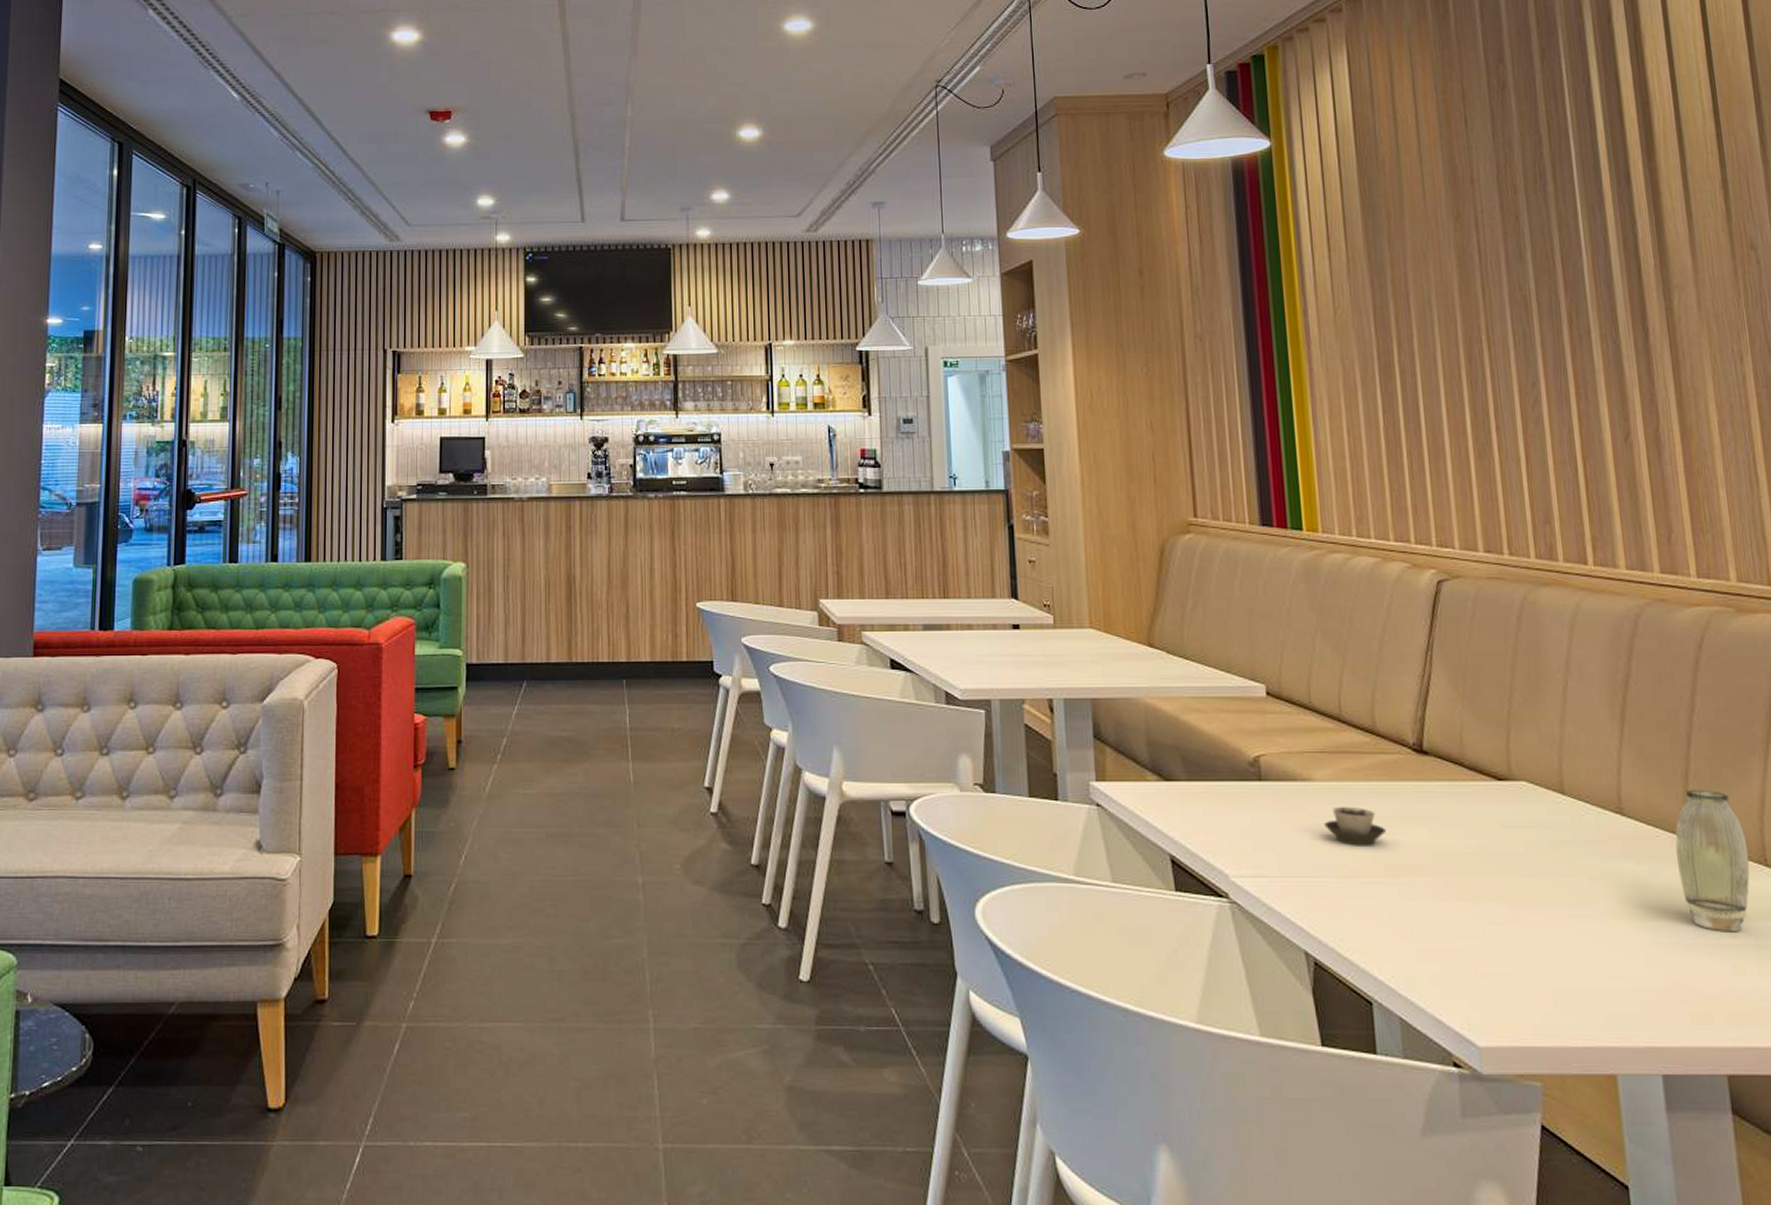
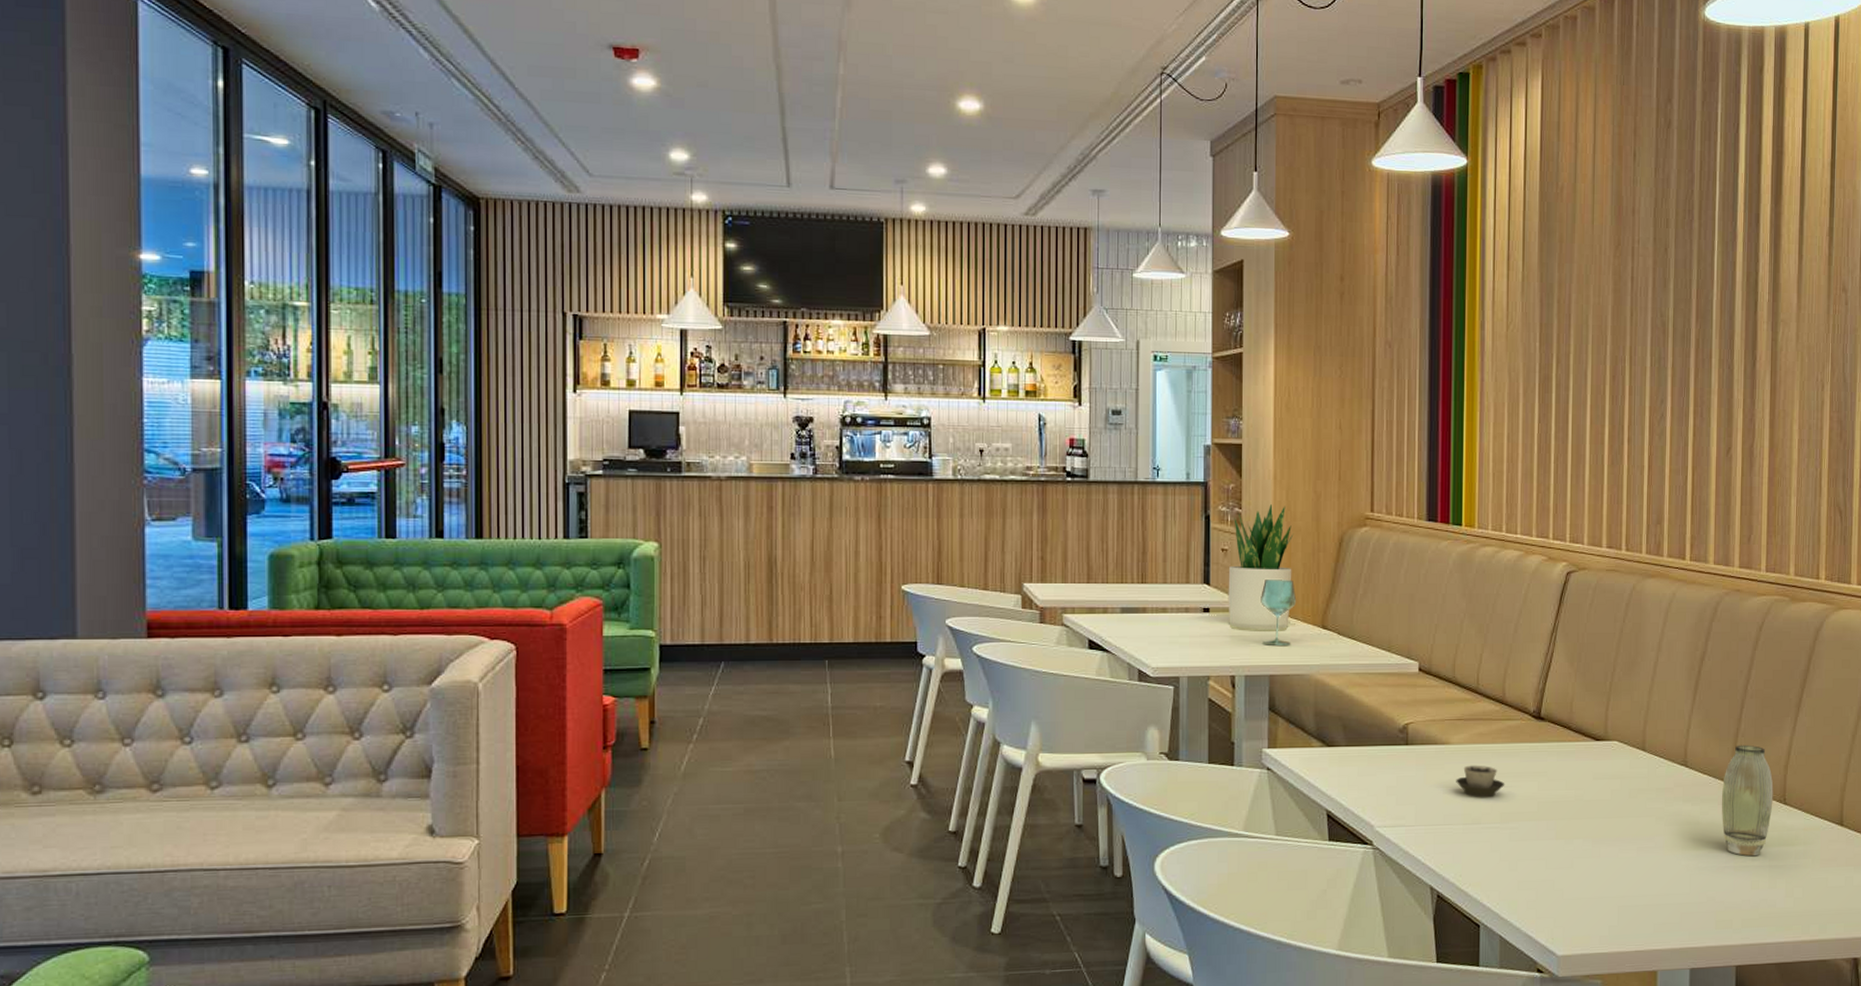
planter: none [1037,512,1110,651] -> present [1228,504,1294,633]
wine glass: none [1075,593,1117,665] -> present [1261,580,1297,645]

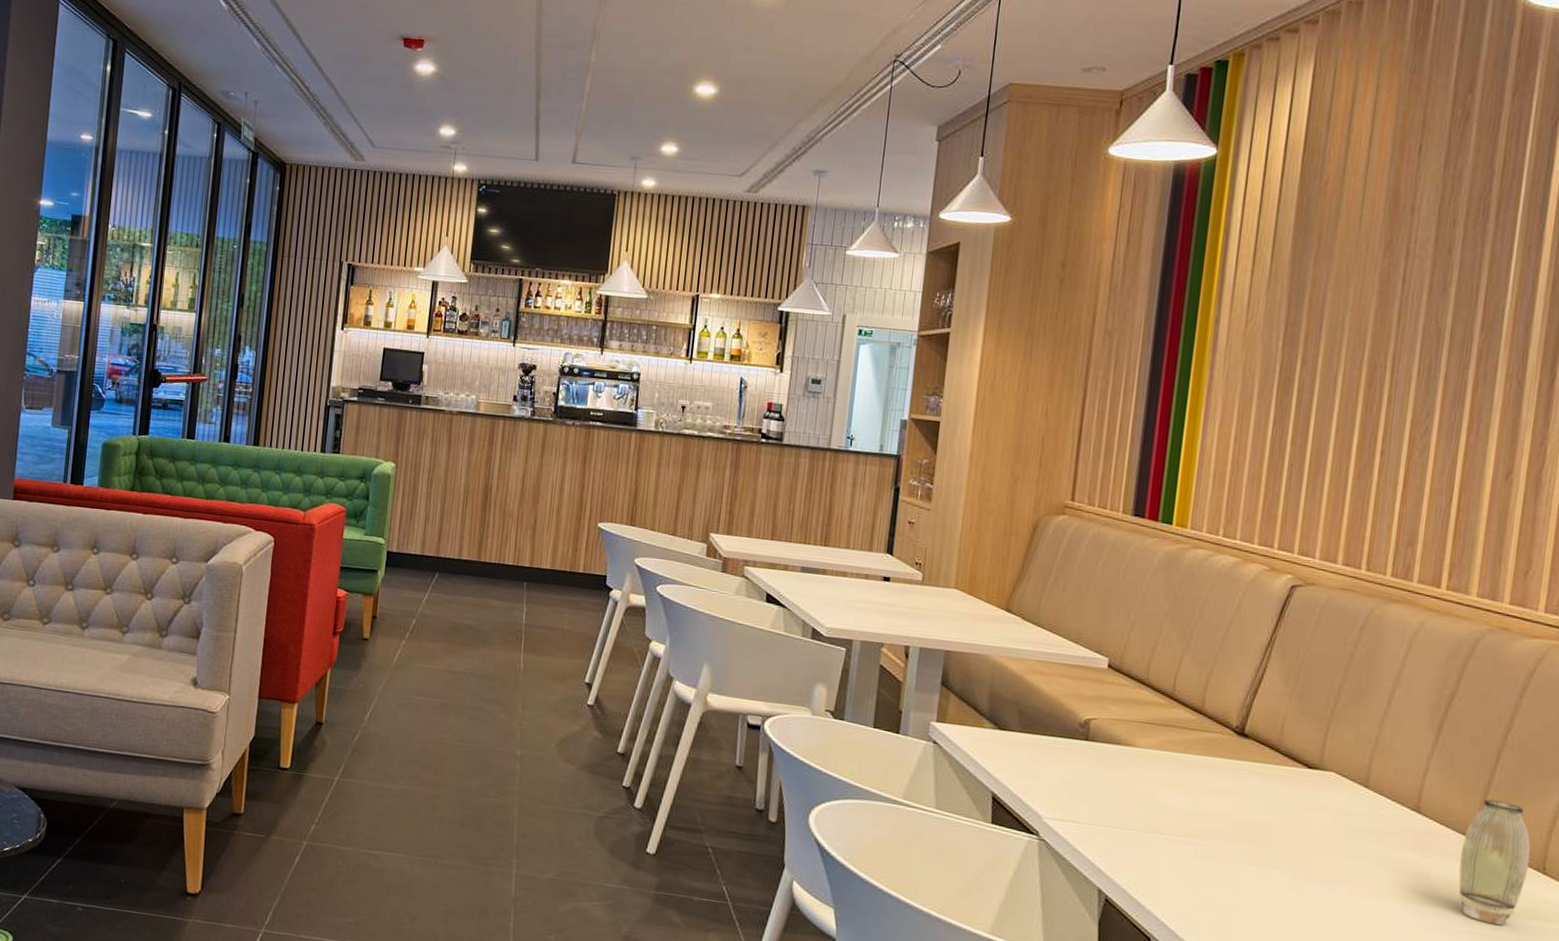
planter: present [1228,504,1294,633] -> none [908,483,986,609]
wine glass: present [1261,580,1297,645] -> none [941,556,982,624]
cup: present [1456,765,1505,797] -> none [1138,771,1195,808]

